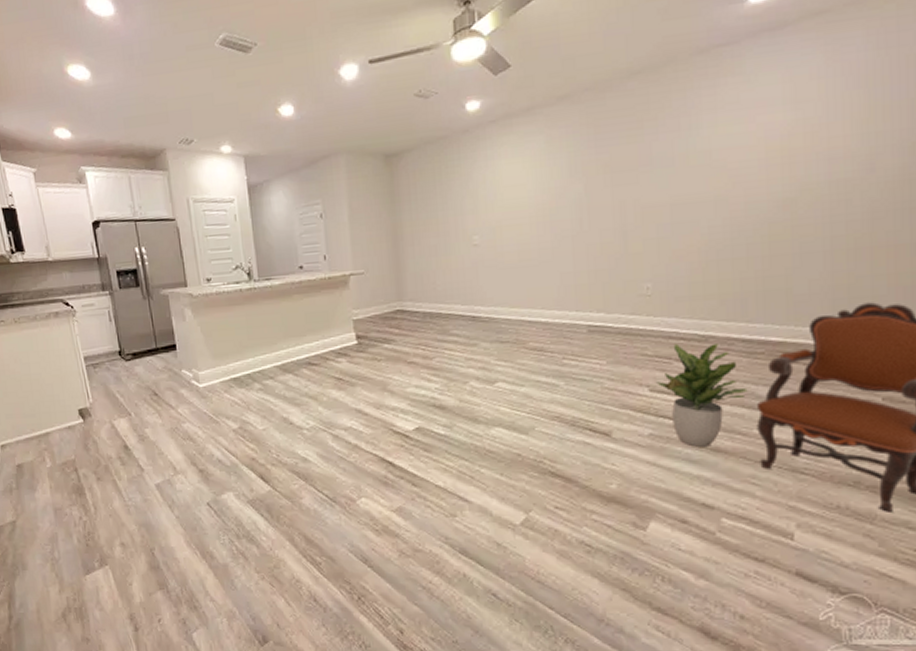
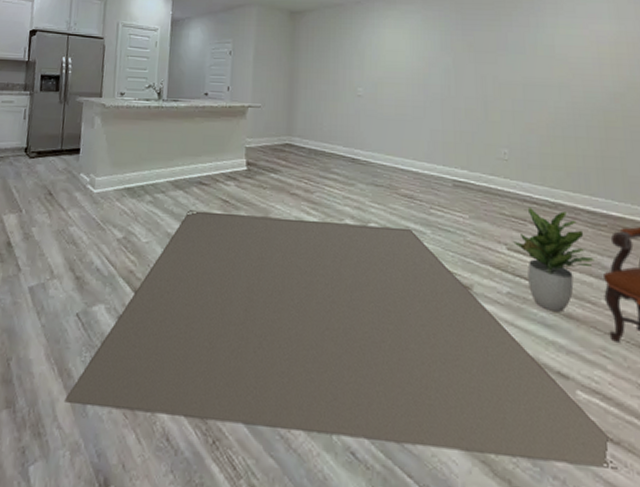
area rug: none [212,382,761,583] -> present [65,210,618,469]

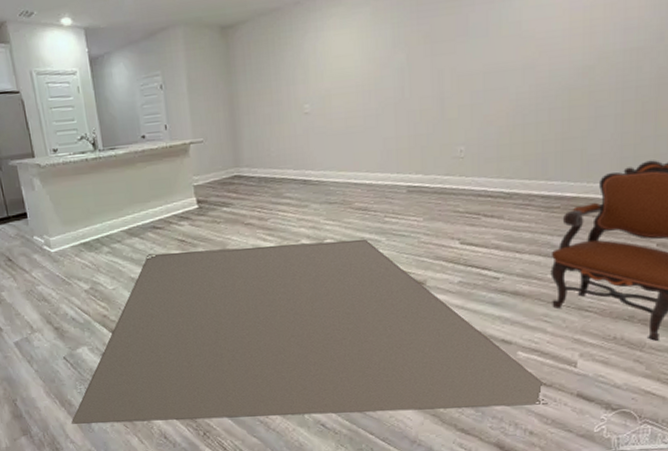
potted plant: present [513,206,594,312] -> none [466,200,544,292]

